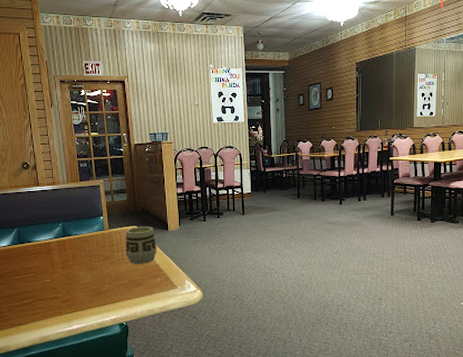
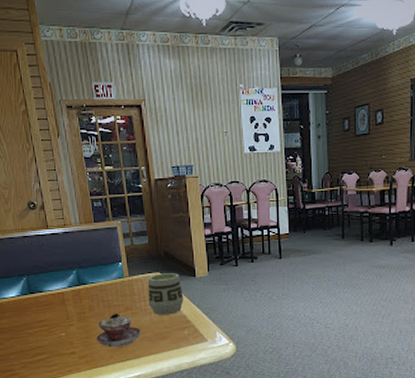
teacup: none [77,261,118,293] -> present [96,313,141,347]

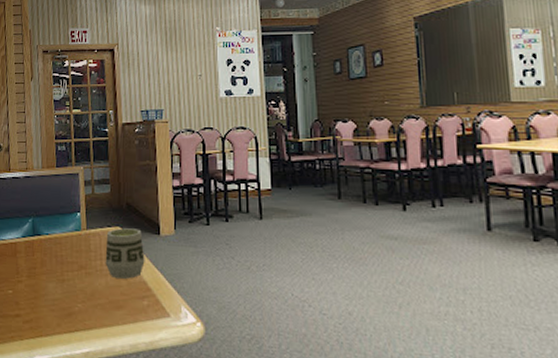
teacup: present [96,313,141,347] -> none [44,271,94,314]

